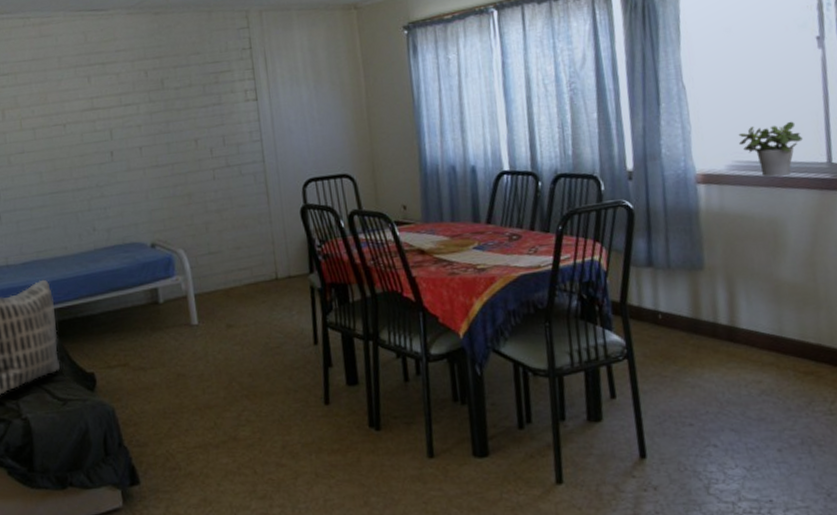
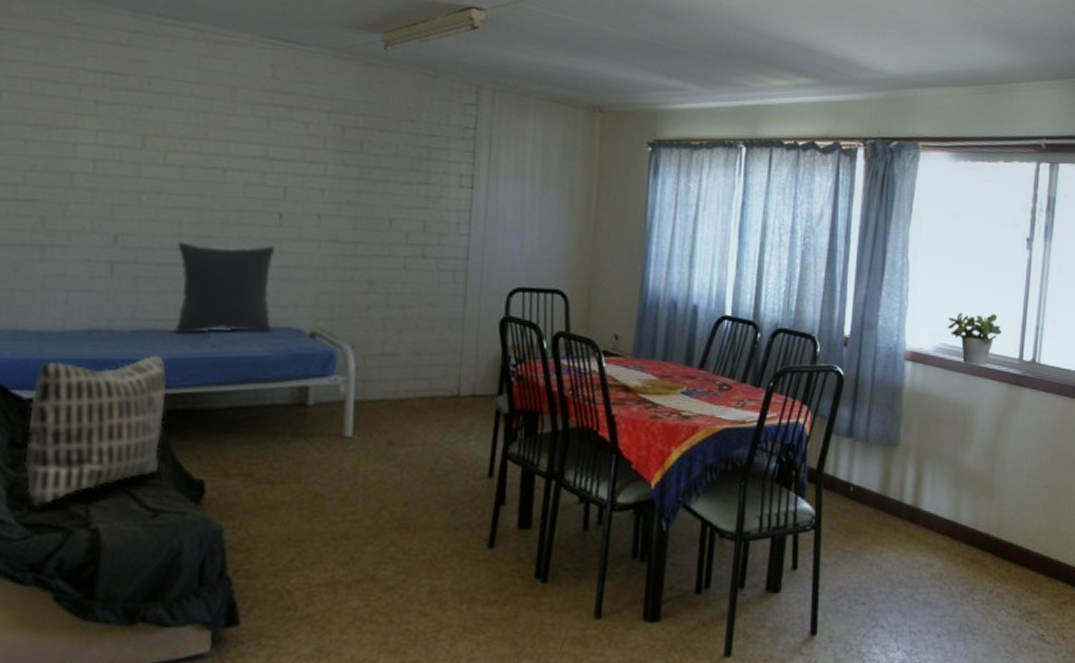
pillow: none [42,179,122,261] -> present [174,240,276,334]

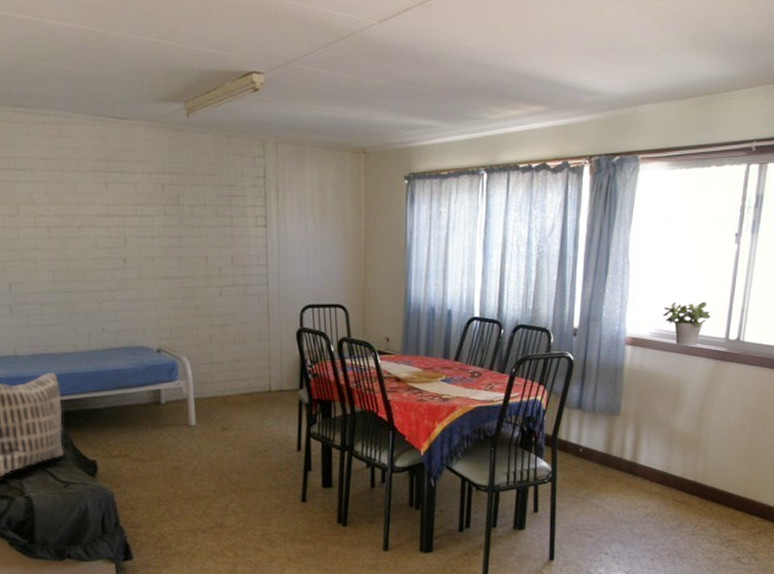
pillow: present [174,240,276,334] -> none [54,284,129,356]

